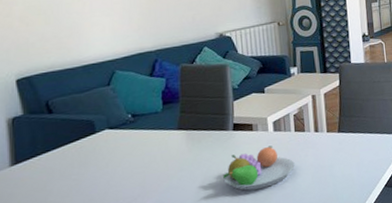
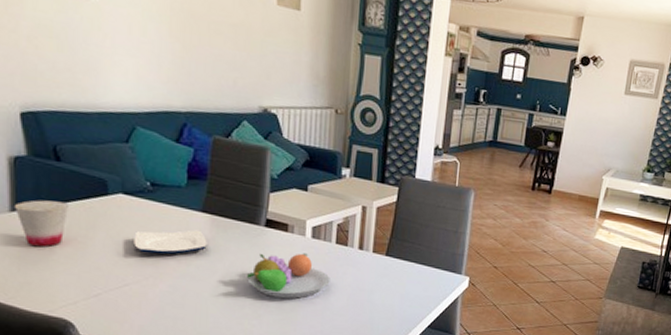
cup: none [13,147,62,193] -> present [14,200,68,247]
plate: none [121,146,185,177] -> present [134,230,207,255]

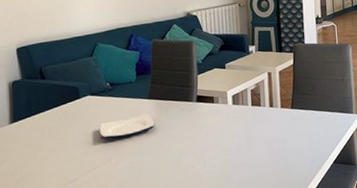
cup: present [14,200,68,247] -> none [12,109,51,149]
fruit bowl: present [247,253,330,298] -> none [187,117,251,158]

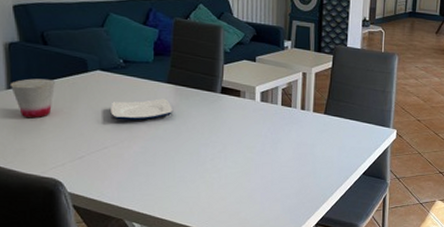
cup: none [12,109,51,149] -> present [9,78,55,119]

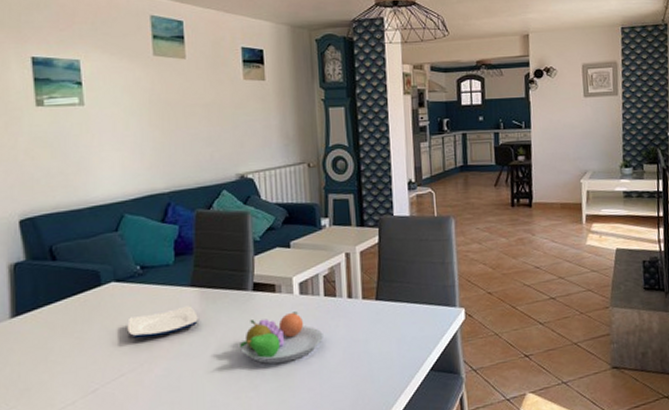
cup: present [9,78,55,119] -> none [14,300,64,350]
fruit bowl: none [207,115,278,154] -> present [240,311,323,364]

